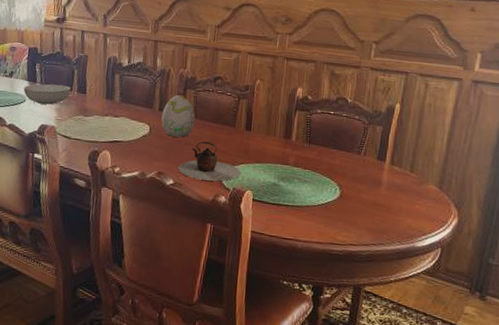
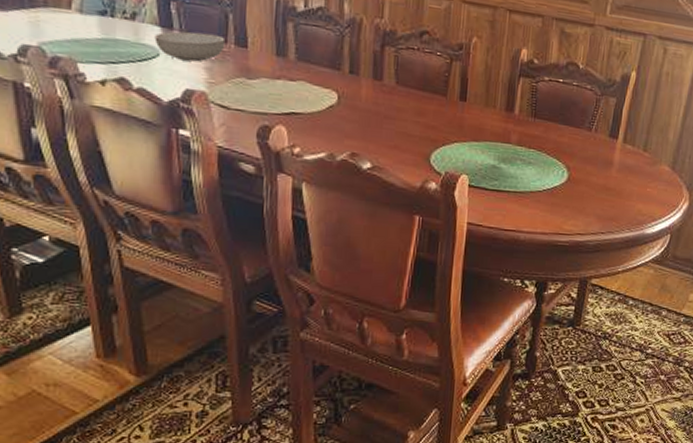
decorative egg: present [161,94,196,138] -> none [352,52,397,109]
teapot: present [178,141,240,182] -> none [377,114,454,164]

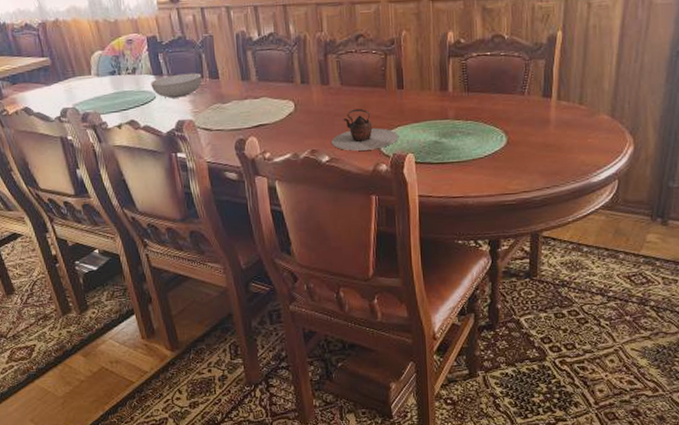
teapot: none [377,114,454,164] -> present [332,108,398,151]

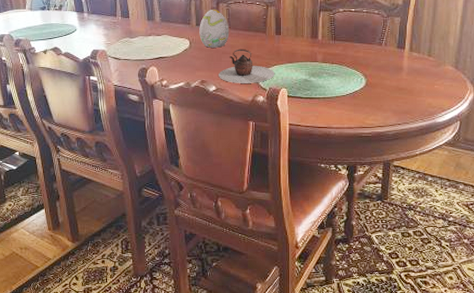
serving bowl: present [150,73,202,98] -> none [73,12,115,31]
decorative egg: none [305,61,342,110] -> present [199,9,229,48]

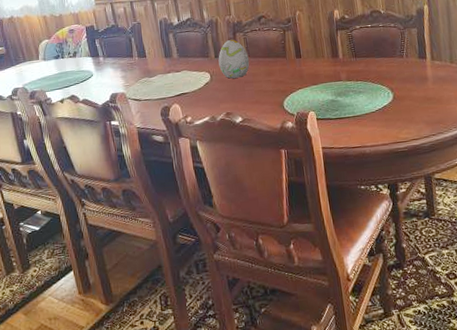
teapot: present [219,49,274,83] -> none [243,76,300,112]

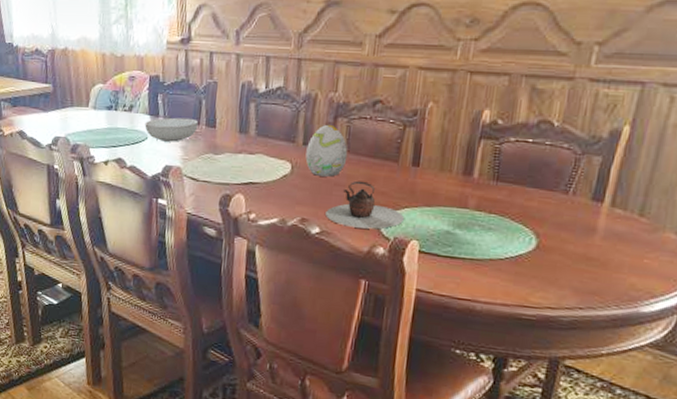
serving bowl: none [89,53,132,76] -> present [144,117,199,142]
teapot: none [243,76,300,112] -> present [325,181,404,229]

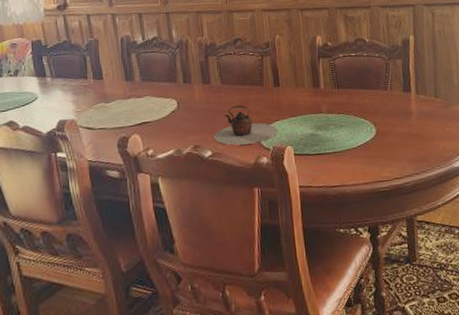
serving bowl: present [144,117,199,142] -> none [33,74,86,99]
decorative egg: present [305,124,348,177] -> none [187,62,223,107]

